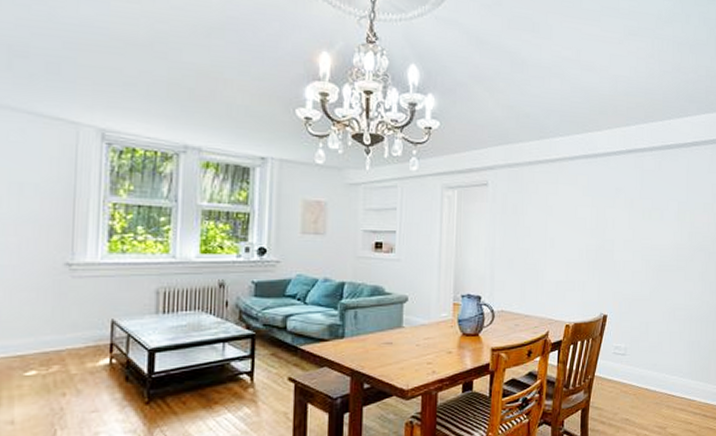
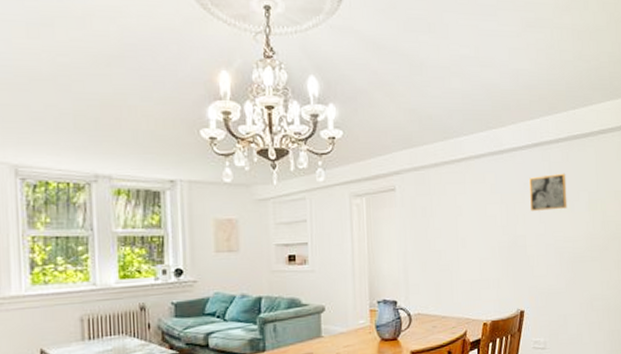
wall art: none [621,181,657,217] -> present [529,173,568,211]

